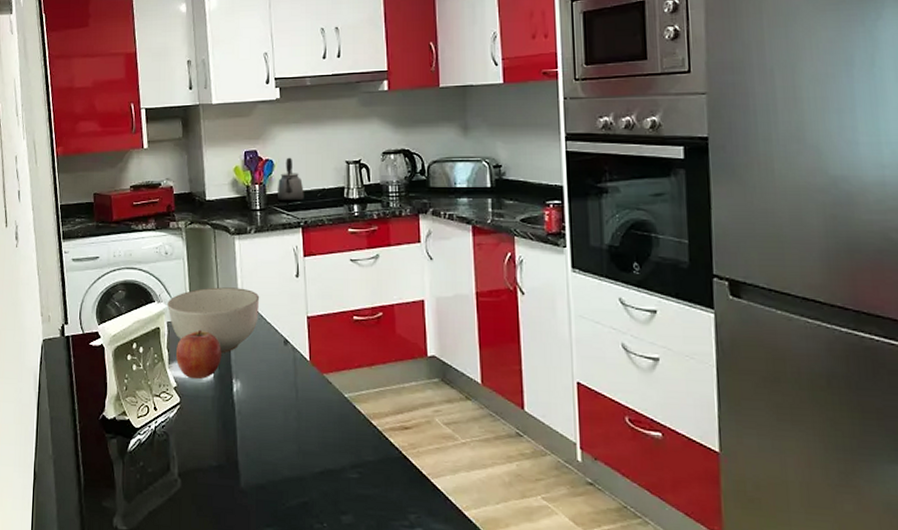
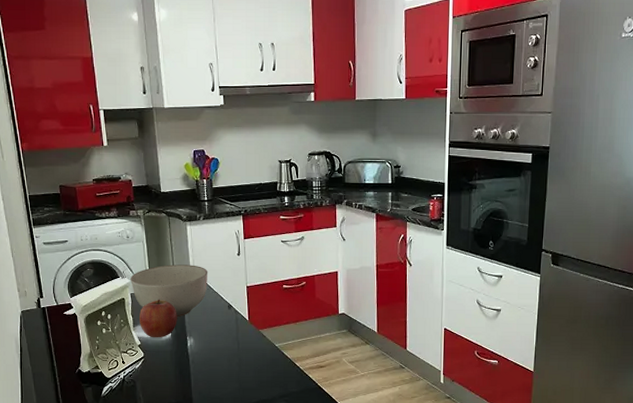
kettle: present [278,157,304,203] -> none [222,156,244,195]

